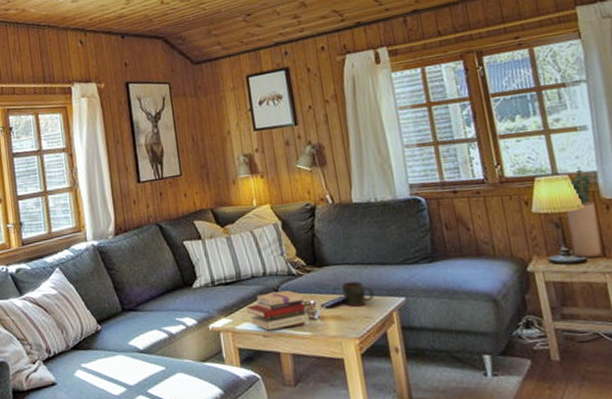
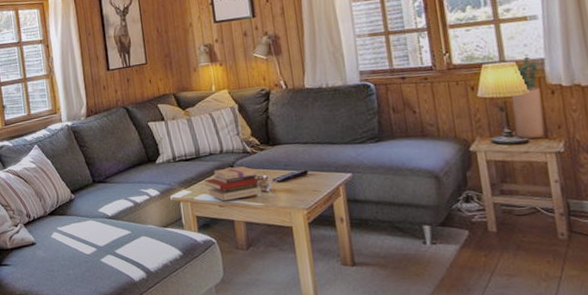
mug: present [342,281,375,308] -> none [292,159,323,182]

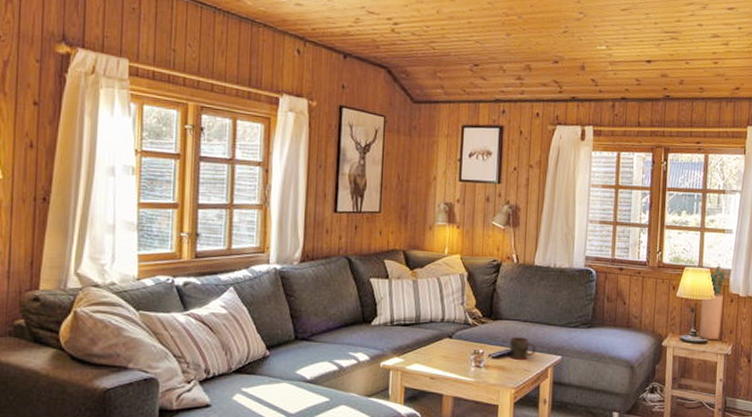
books: present [205,166,262,201] -> none [420,338,475,373]
mug: none [292,159,323,182] -> present [508,337,537,361]

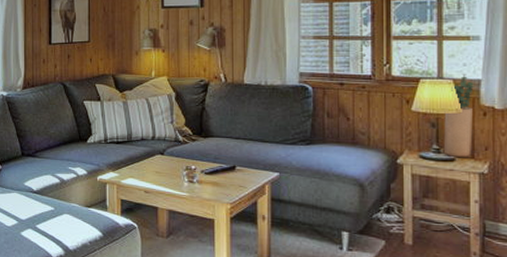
mug: present [508,337,537,361] -> none [221,154,251,177]

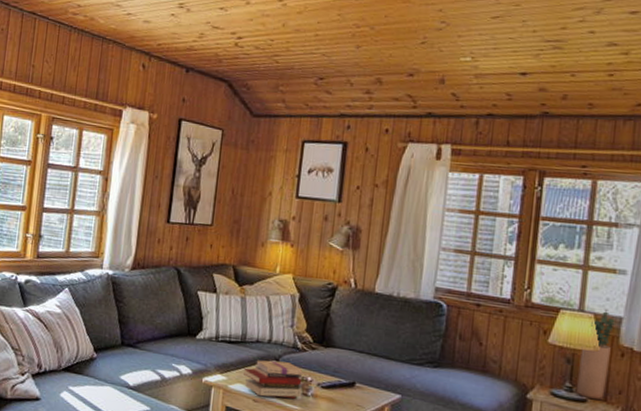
books: none [133,155,188,188] -> present [244,360,303,399]

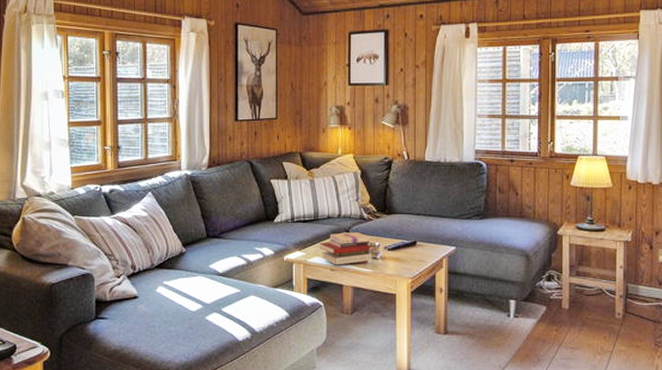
vase: present [575,310,615,401] -> none [596,151,622,228]

